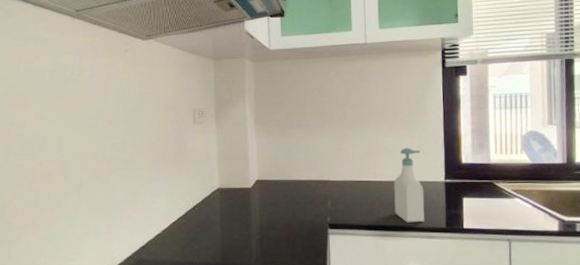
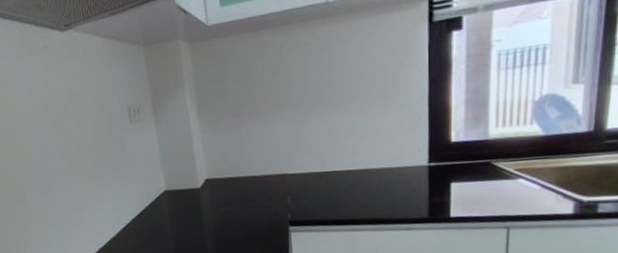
soap bottle: present [394,147,425,223] -> none [365,128,403,215]

